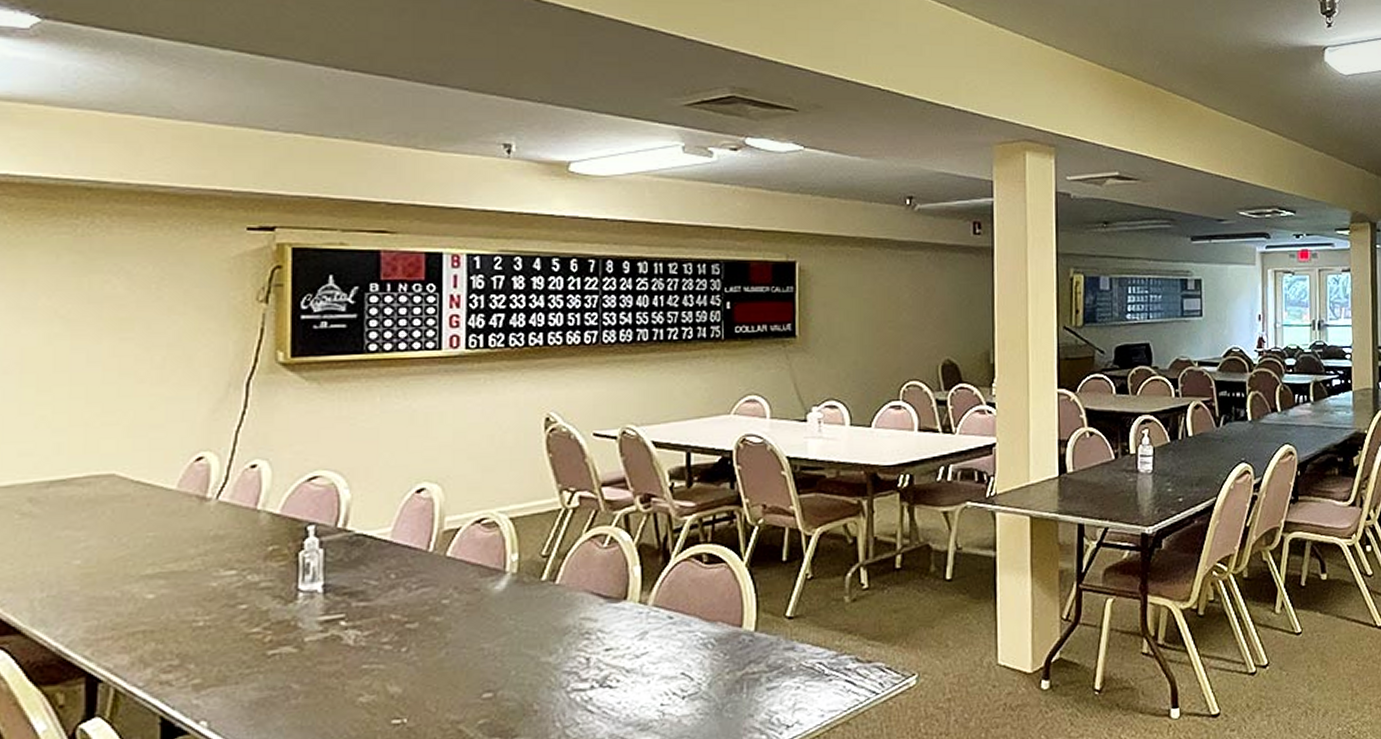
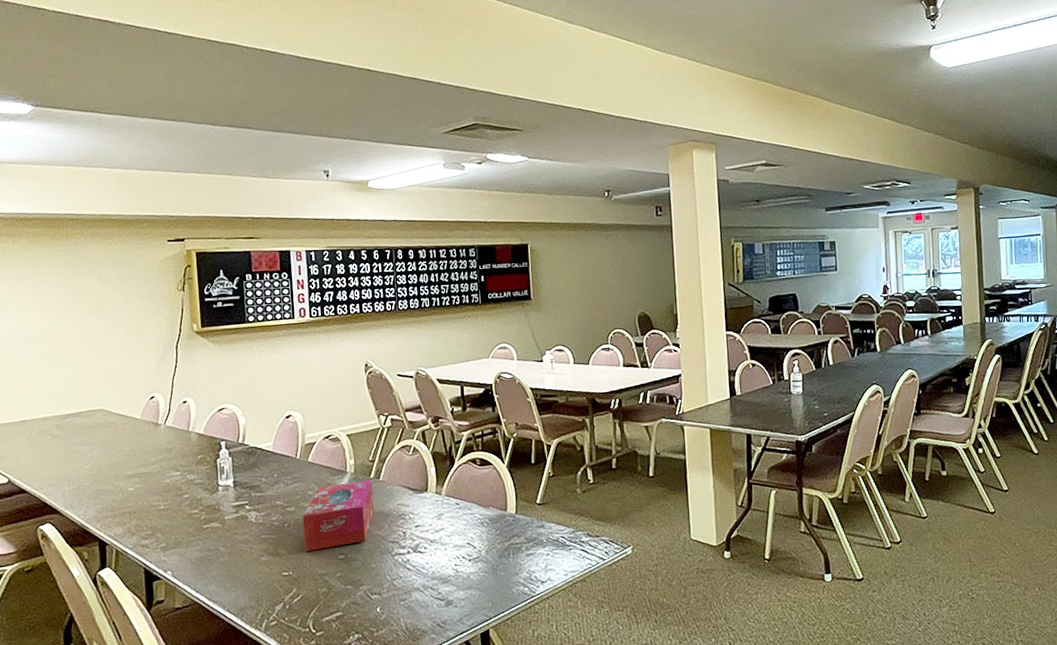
tissue box: none [431,583,545,688] -> present [303,480,375,551]

